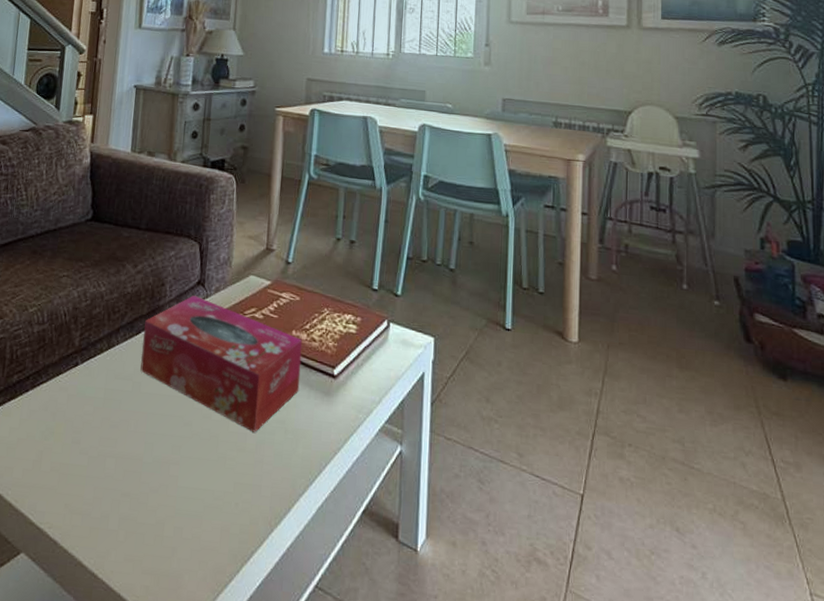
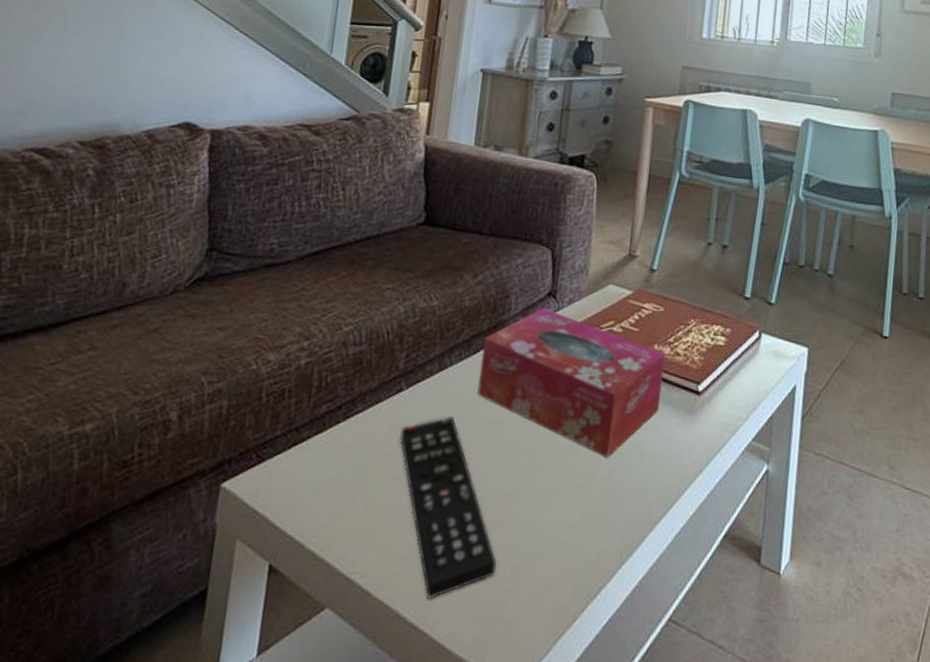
remote control: none [77,389,162,552] -> present [399,416,497,600]

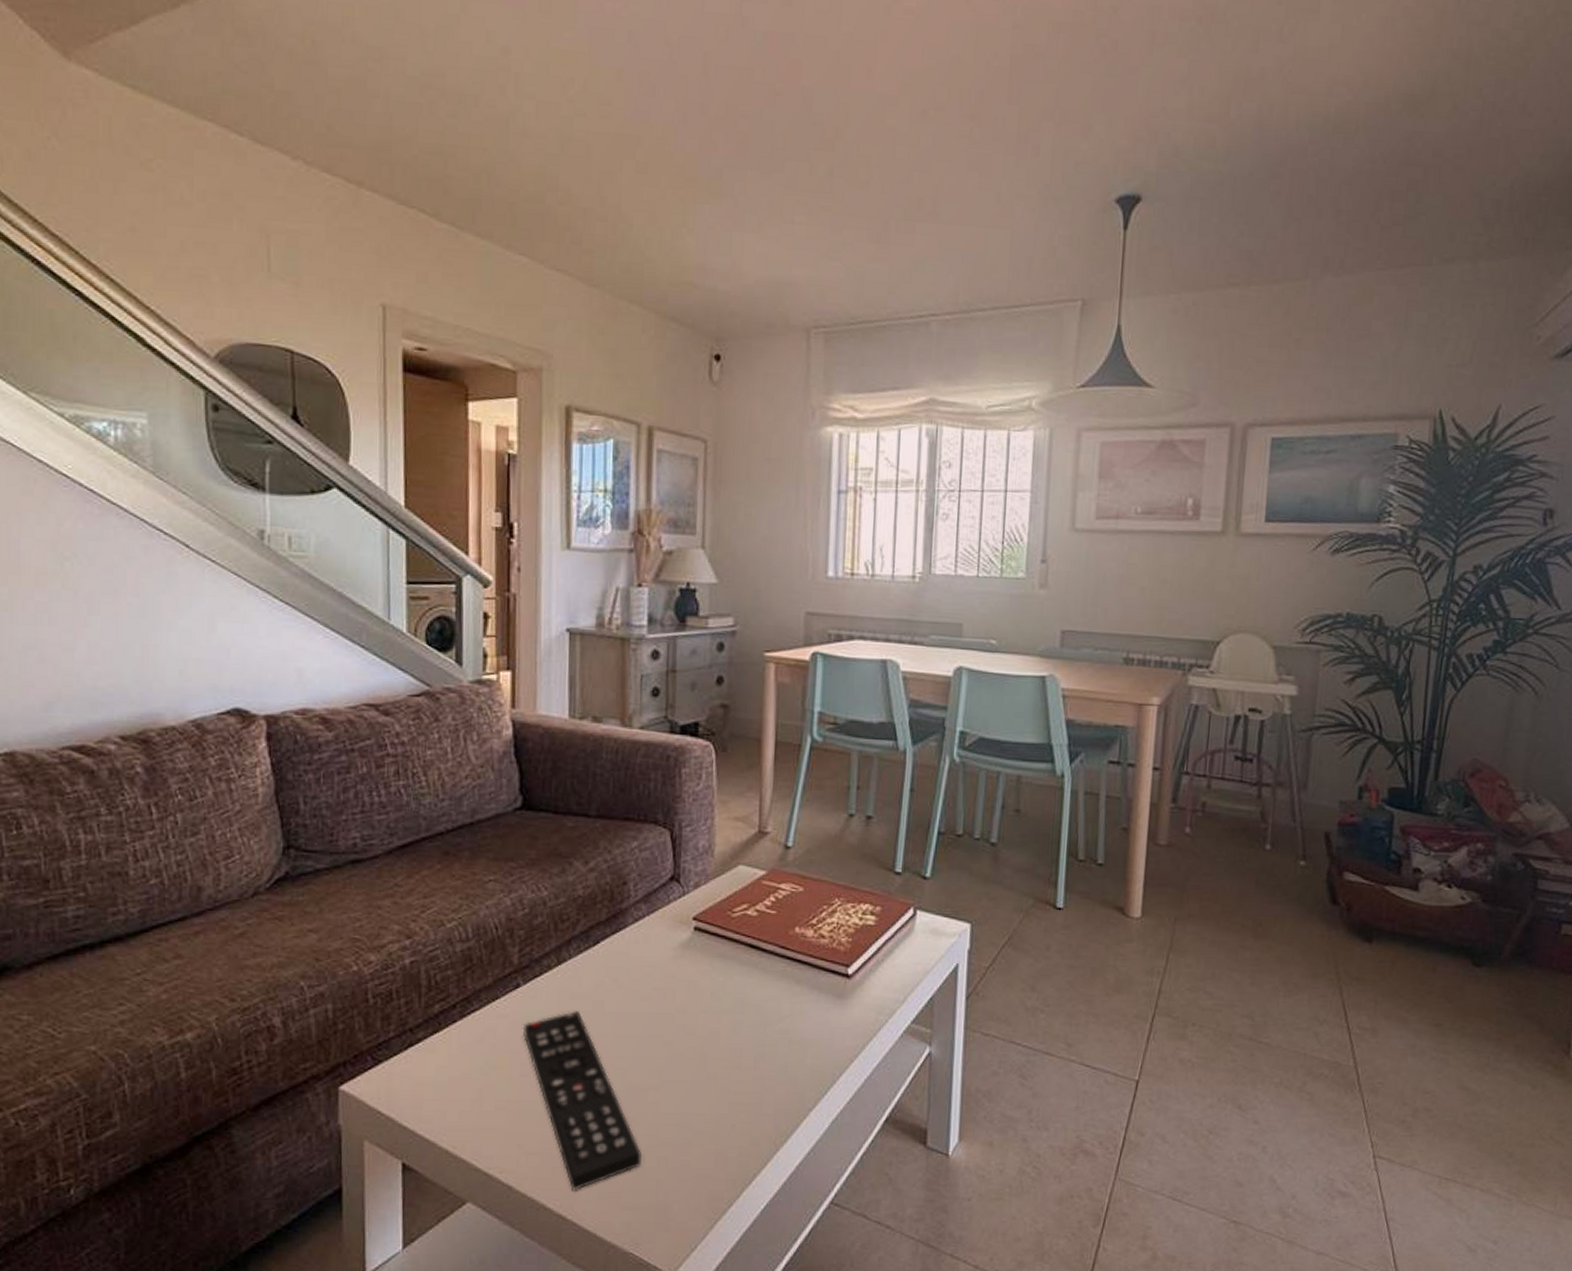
tissue box: present [477,307,666,458] -> none [602,893,809,1046]

